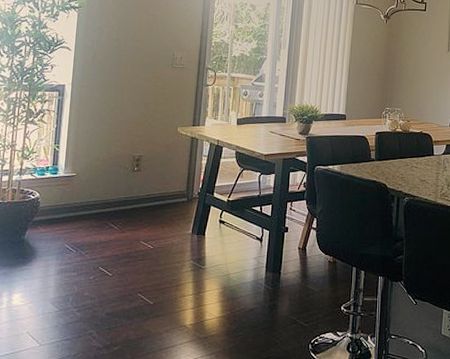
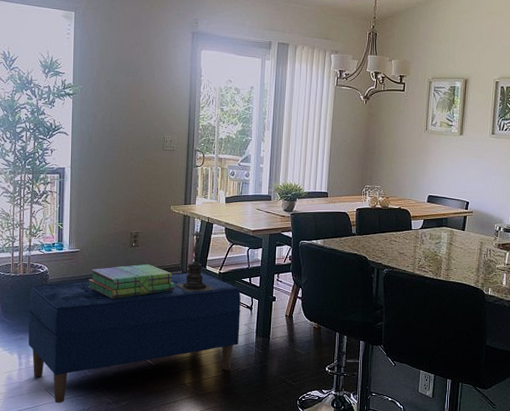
bench: none [11,199,250,349] -> present [28,272,241,404]
stack of books: none [83,190,179,229] -> present [88,263,175,299]
candle holder: none [180,147,223,222] -> present [176,224,216,293]

